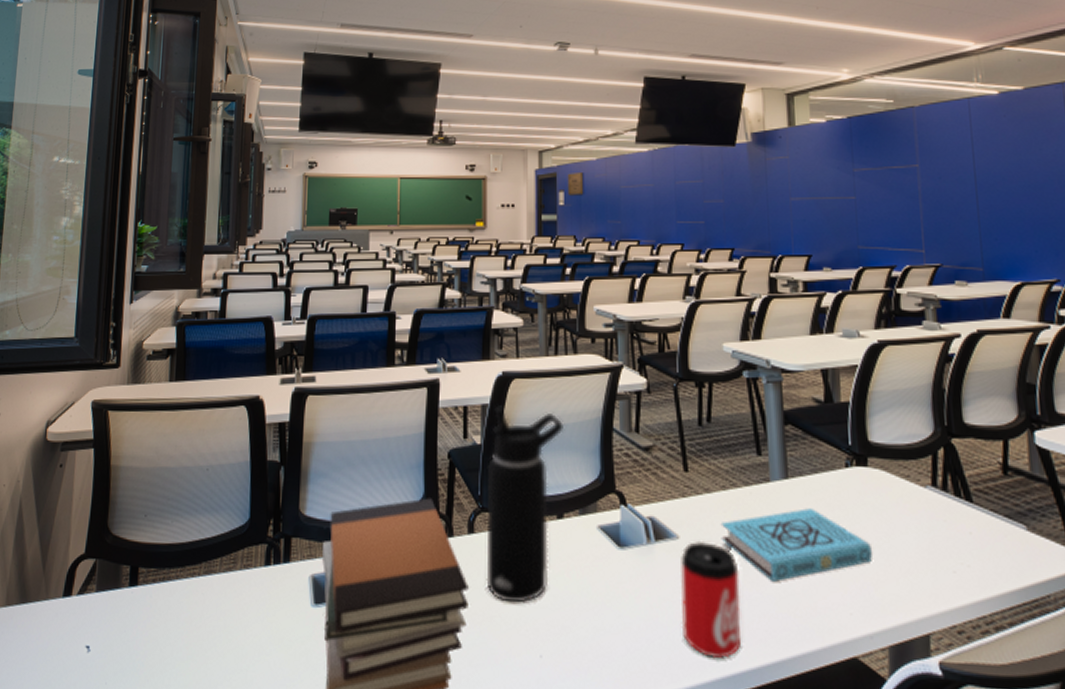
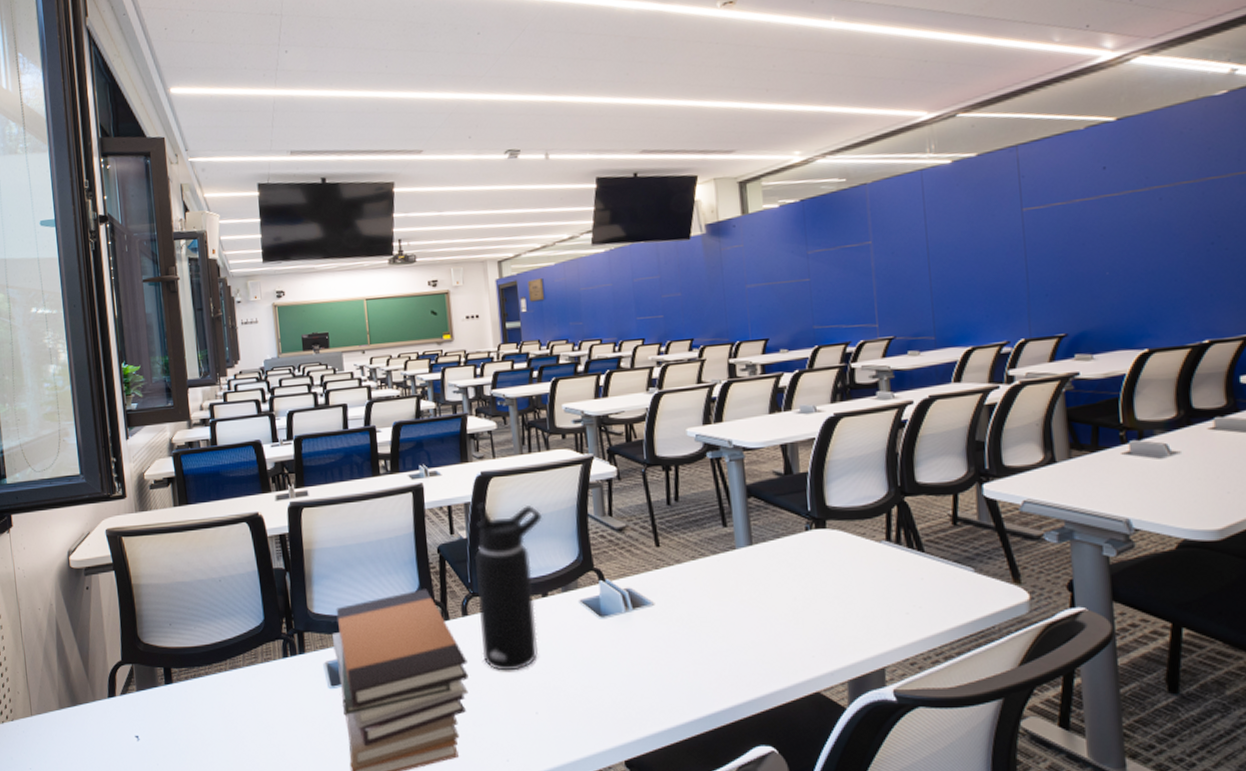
can: present [681,540,742,659] -> none [657,605,716,703]
book: present [720,508,873,582] -> none [691,569,833,635]

